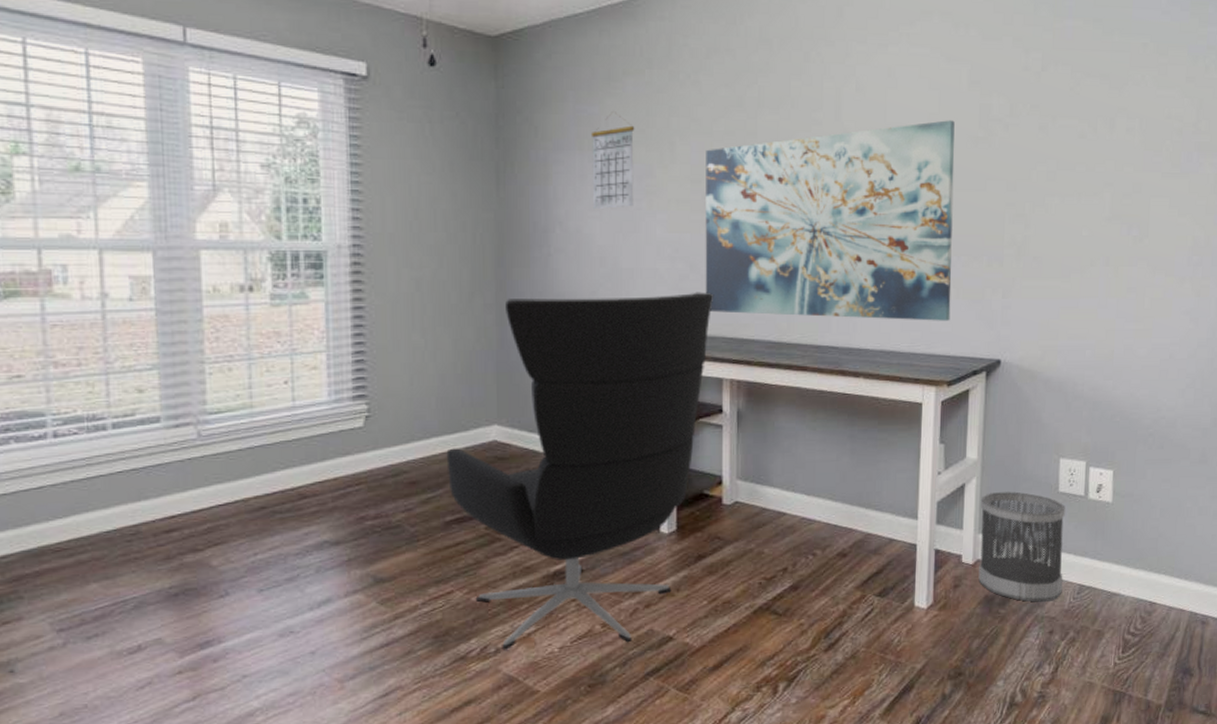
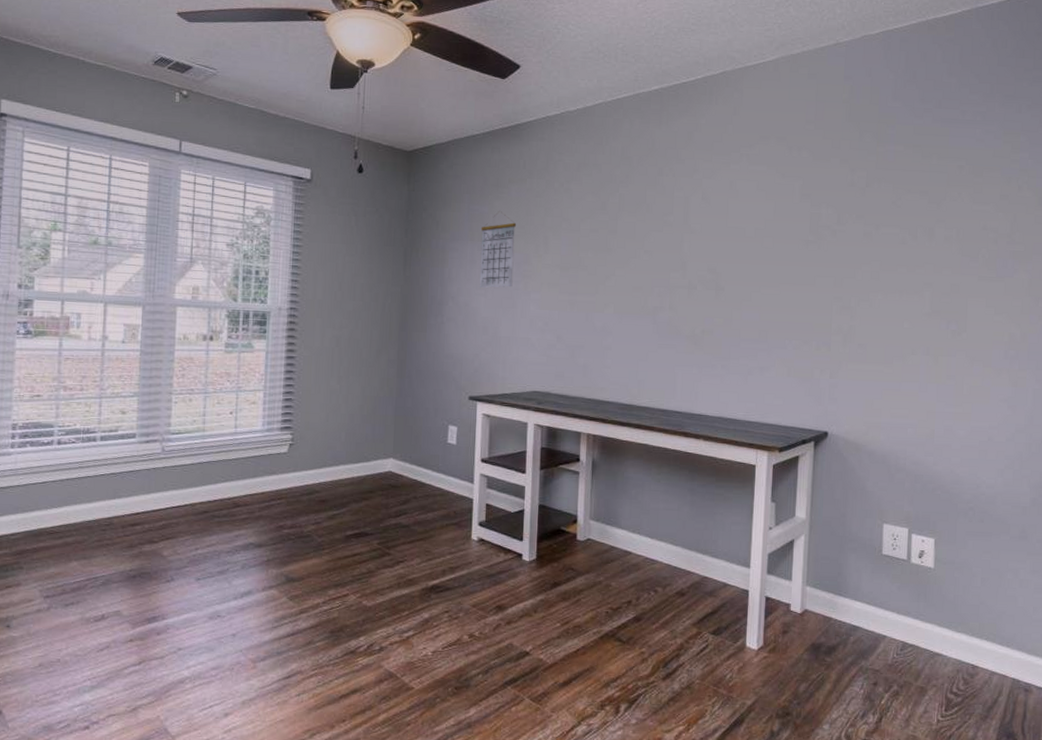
office chair: present [446,292,714,650] -> none [350,356,576,654]
wall art: present [705,120,955,321] -> none [568,225,788,395]
wastebasket: present [978,491,1065,602] -> none [806,550,889,655]

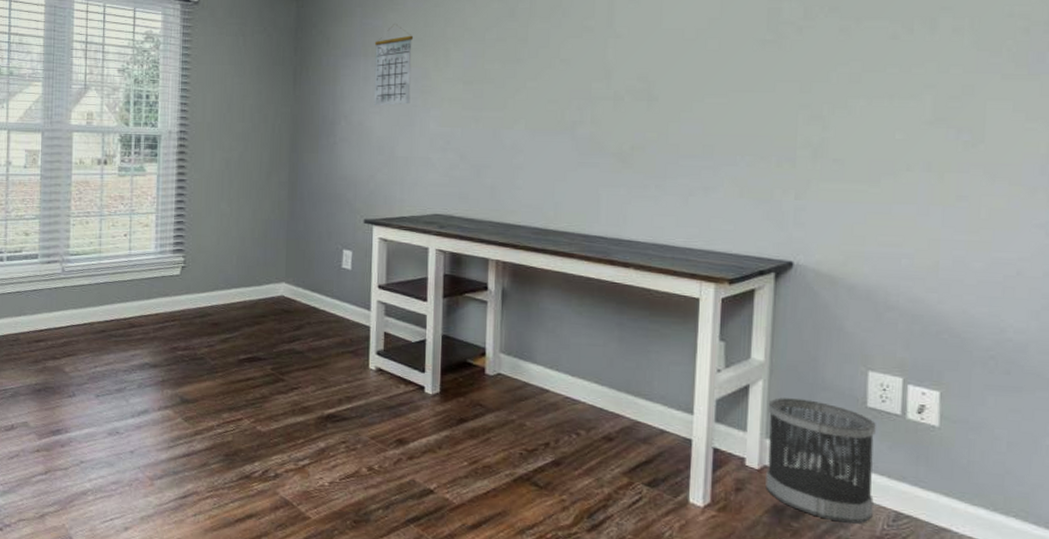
wastebasket: none [806,550,889,655] -> present [765,397,876,524]

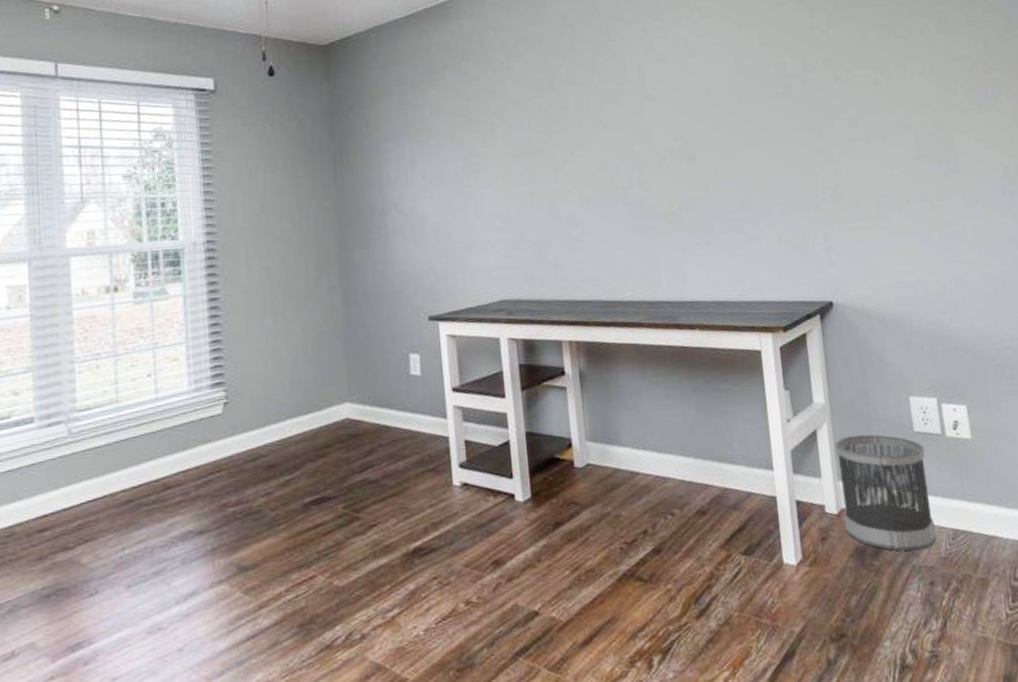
calendar: present [373,24,414,105] -> none [417,101,462,189]

